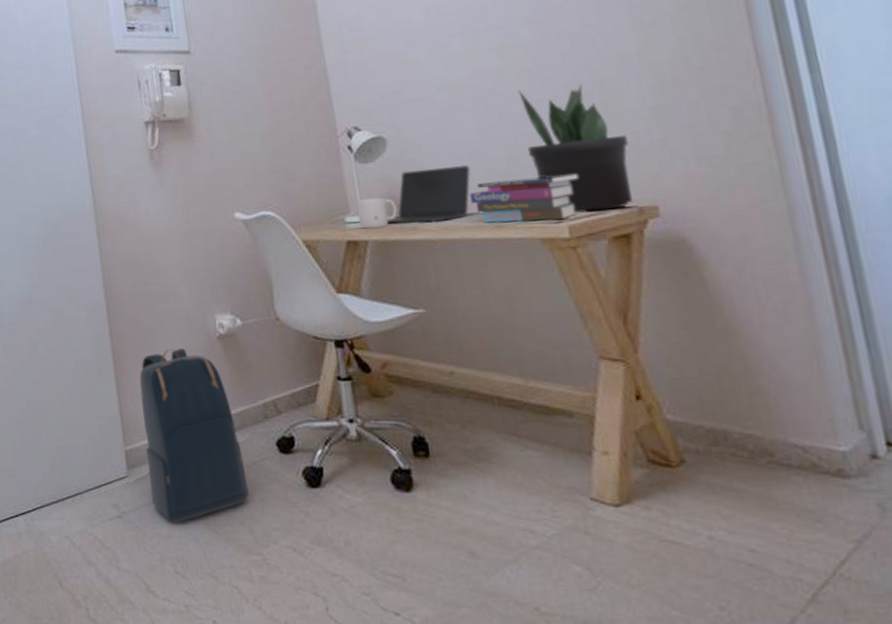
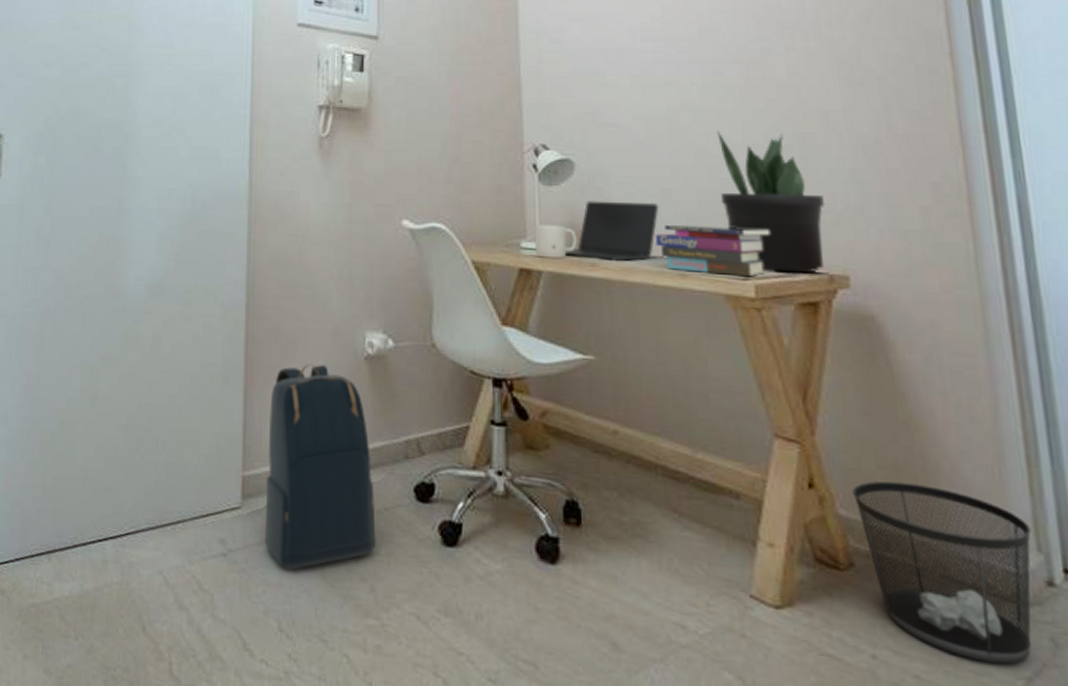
waste bin: none [677,383,860,531] -> present [852,480,1032,665]

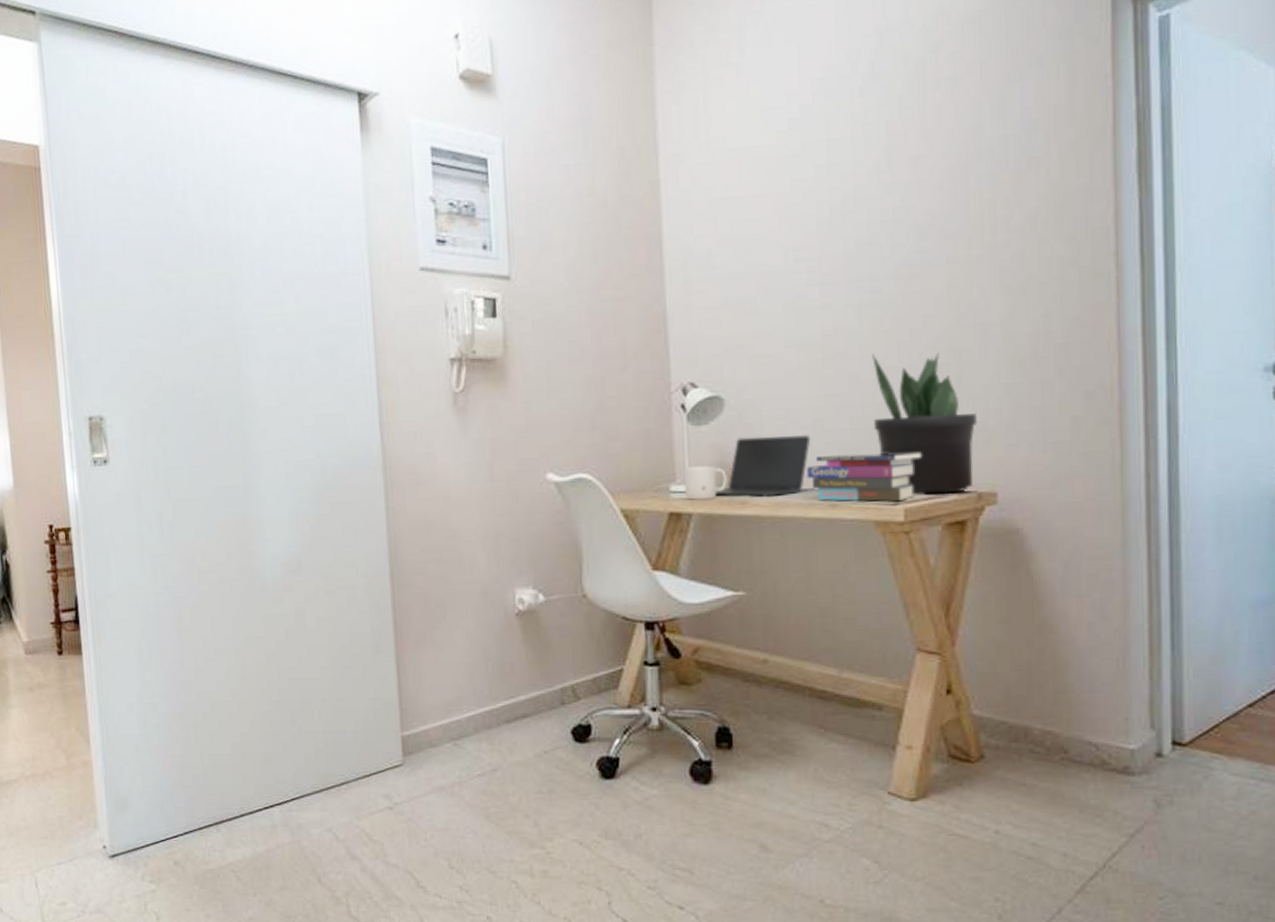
backpack: present [264,364,376,569] -> none [423,625,537,814]
waste bin: present [852,480,1032,665] -> none [987,680,1147,826]

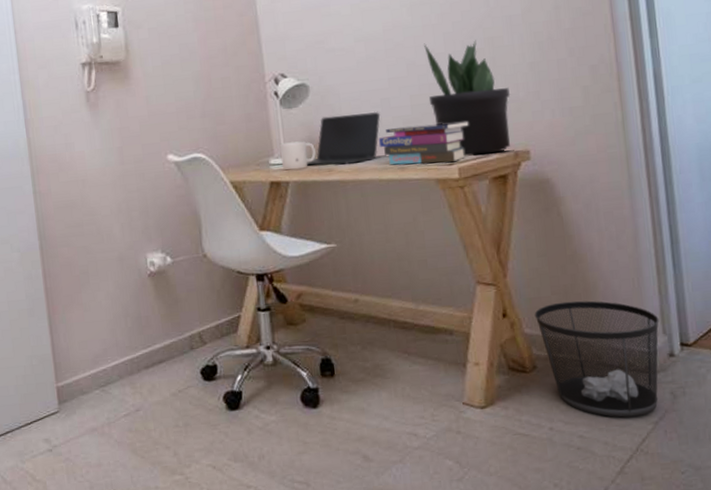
waste bin: none [987,680,1147,826] -> present [534,300,659,418]

